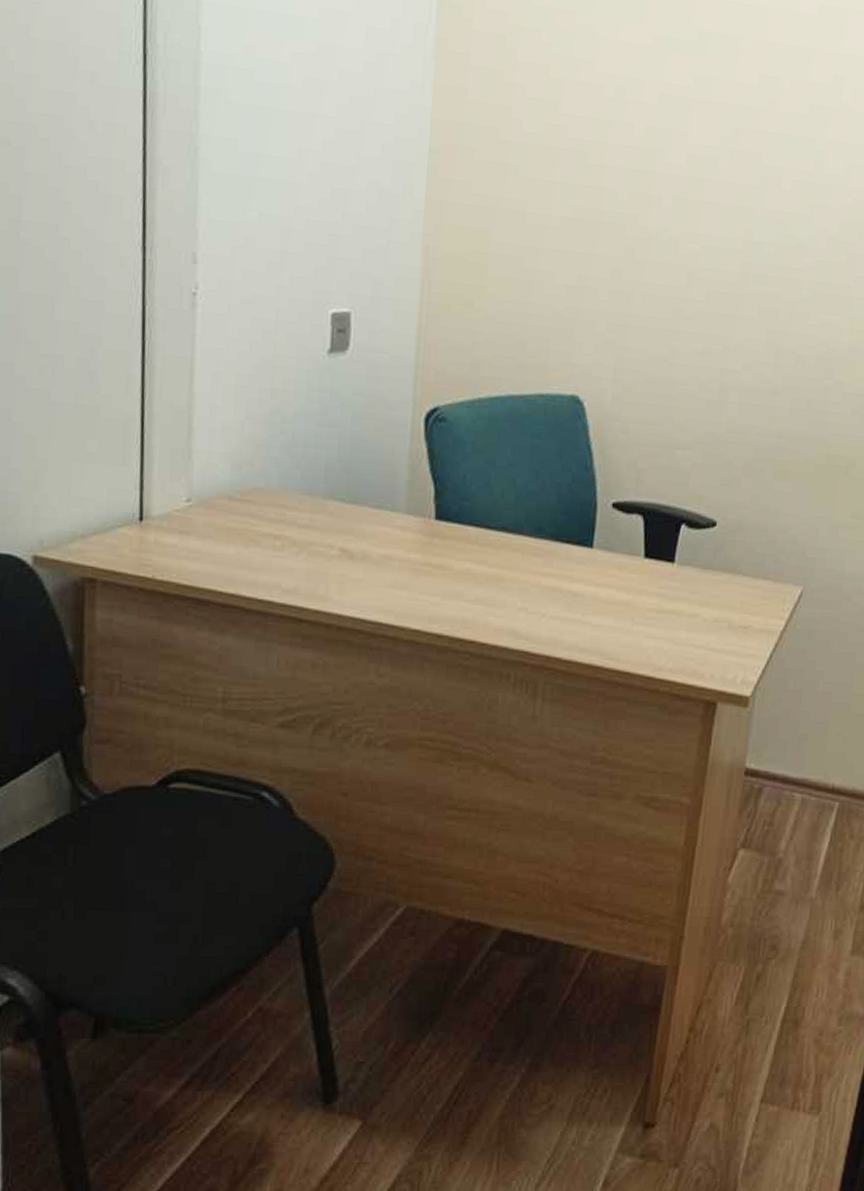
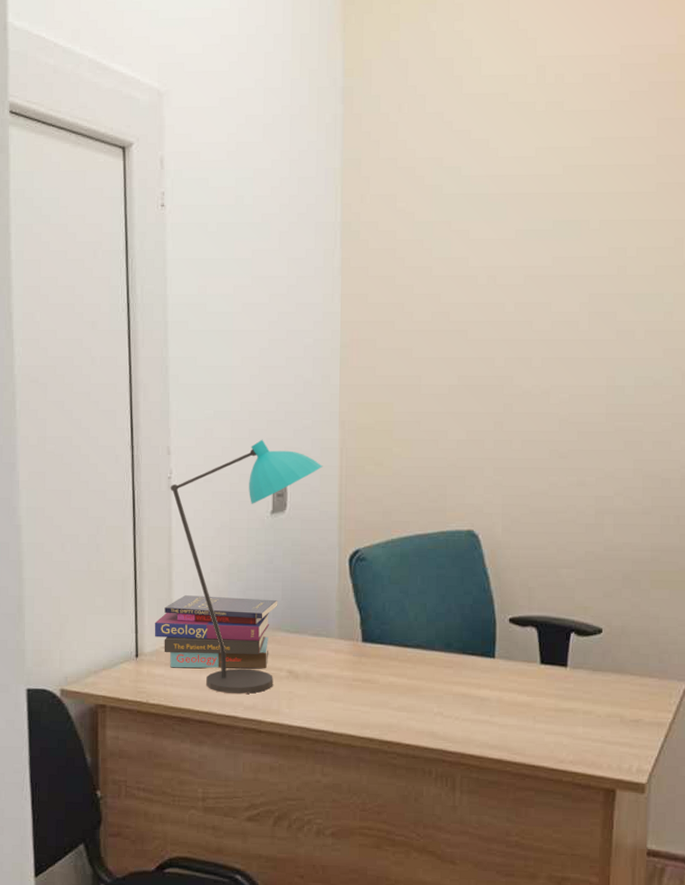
books: none [165,446,332,544] -> present [154,595,278,669]
desk lamp: none [194,257,399,575] -> present [170,439,323,695]

